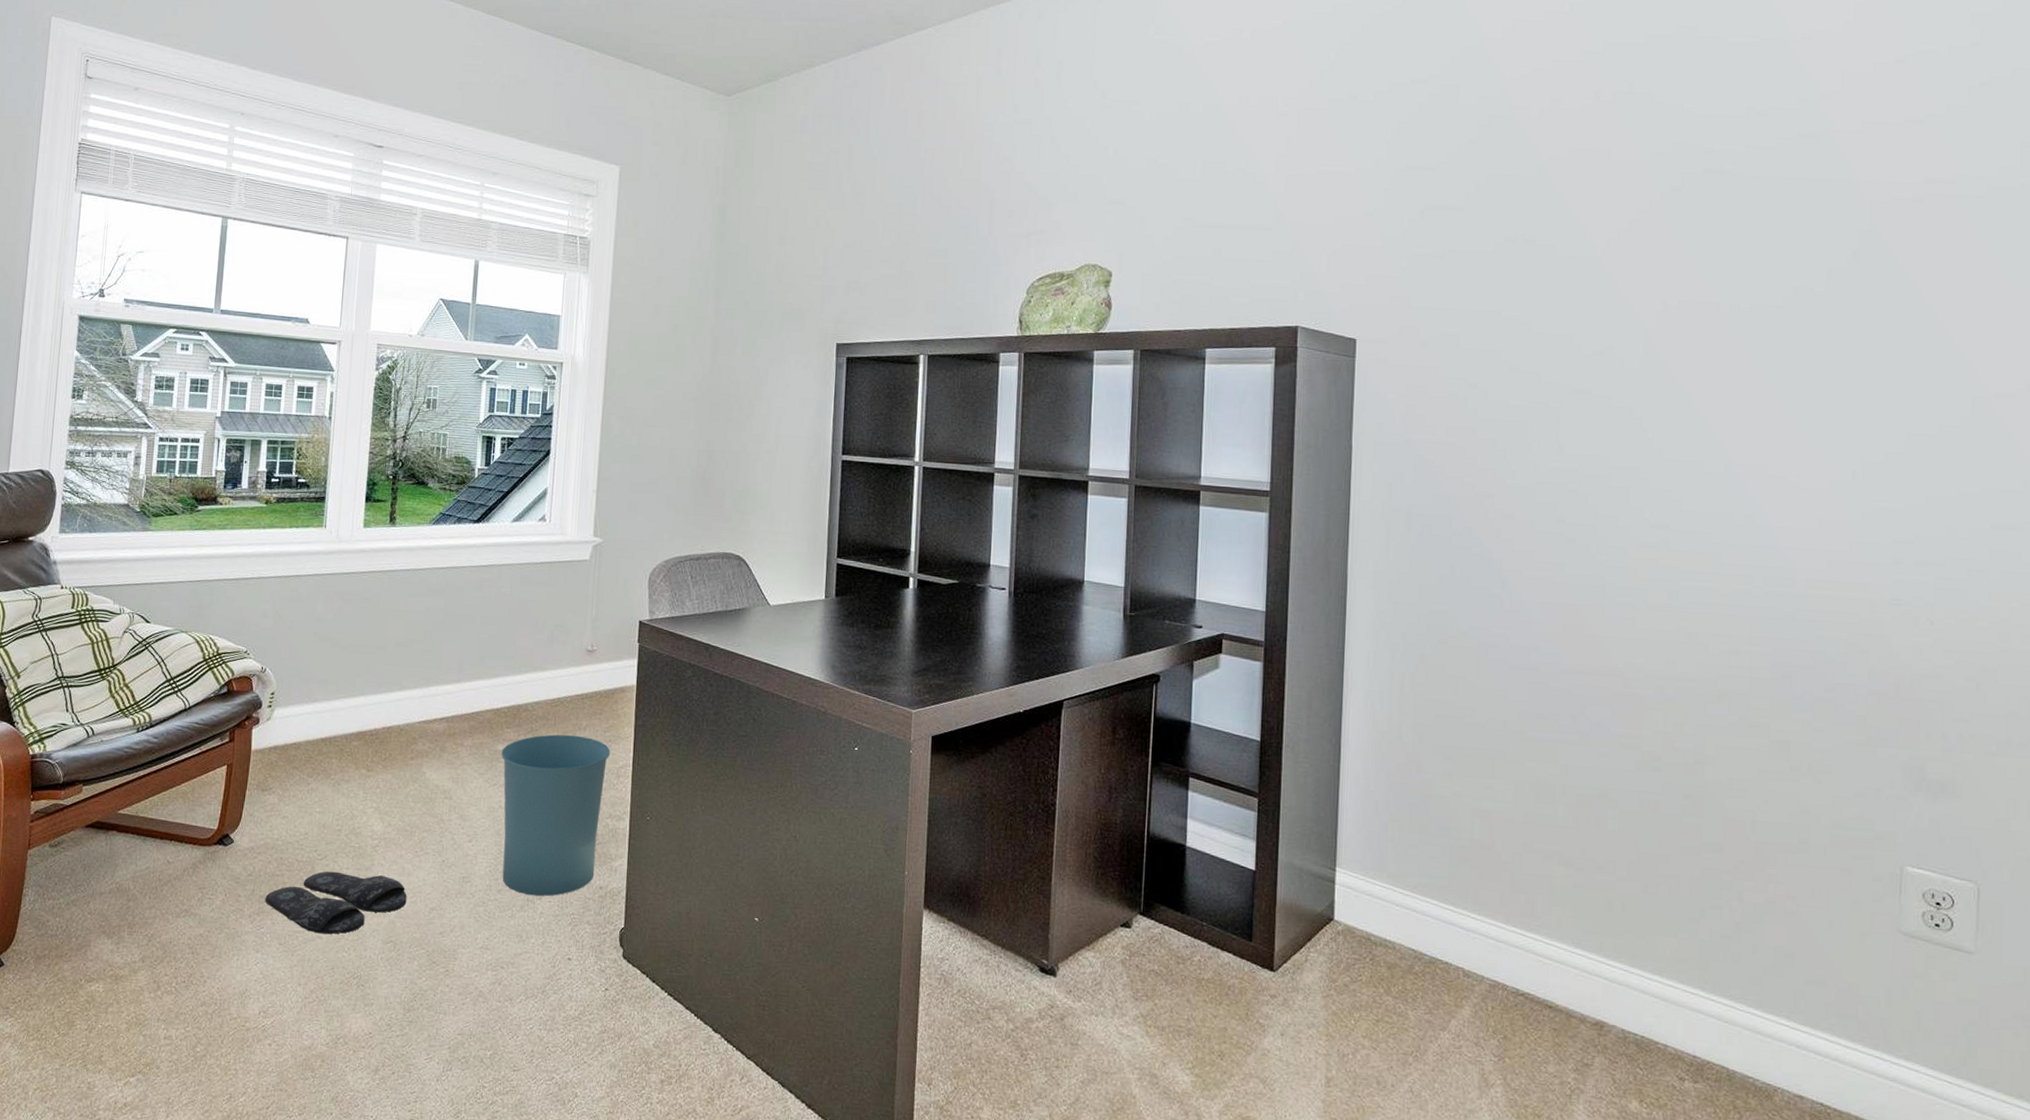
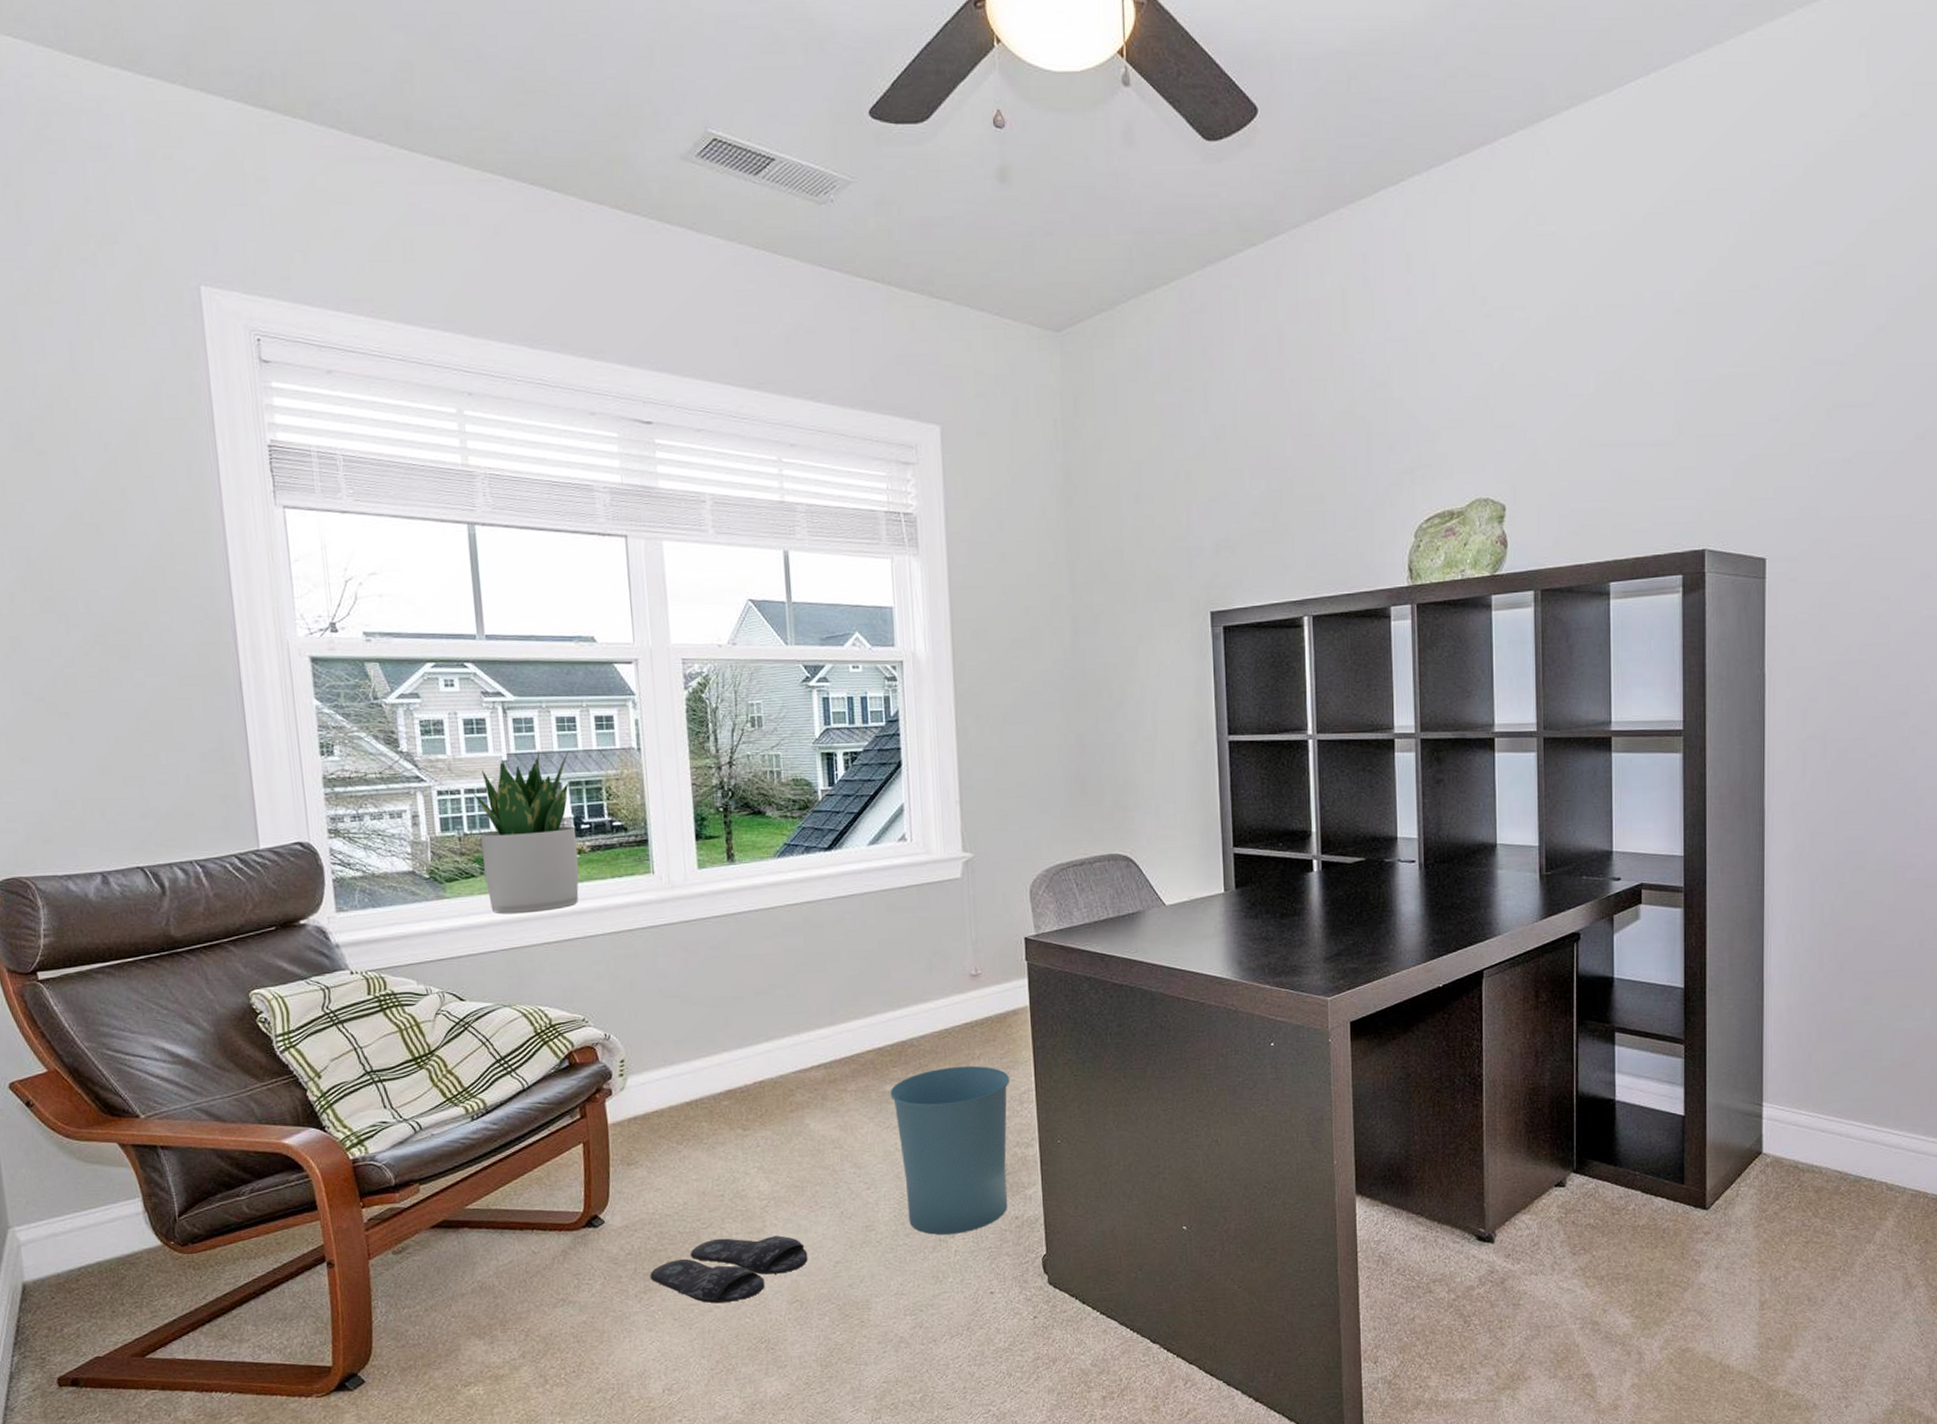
planter: none [185,410,272,552] -> present [473,750,579,915]

